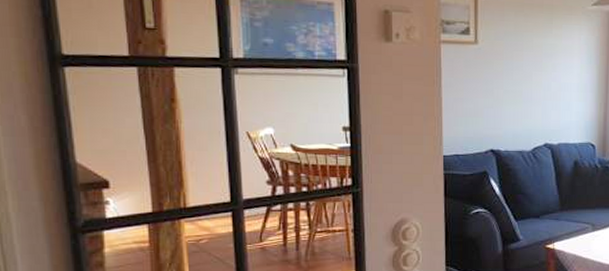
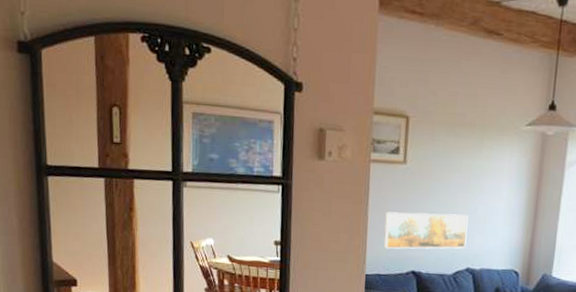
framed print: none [460,91,543,129] -> present [383,211,469,250]

